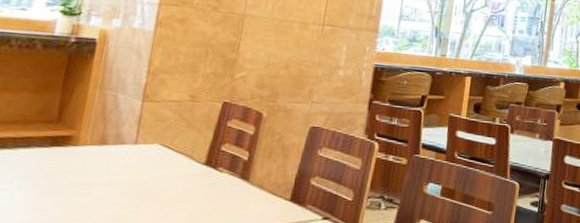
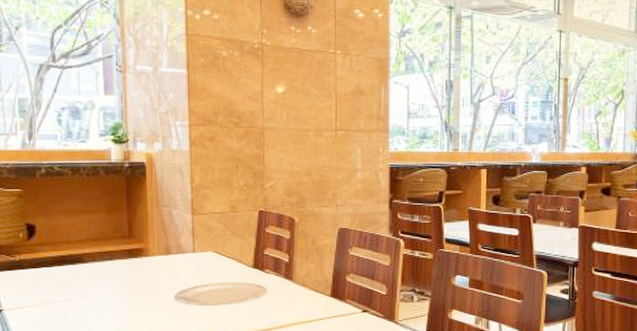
plate: none [100,179,217,207] -> present [174,282,267,305]

